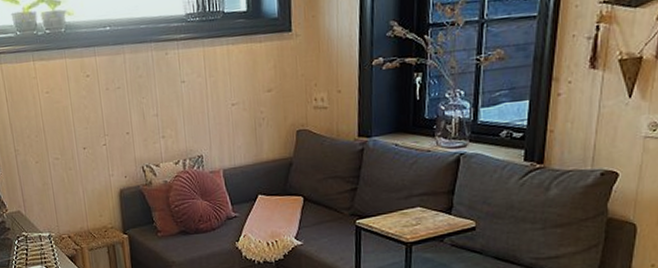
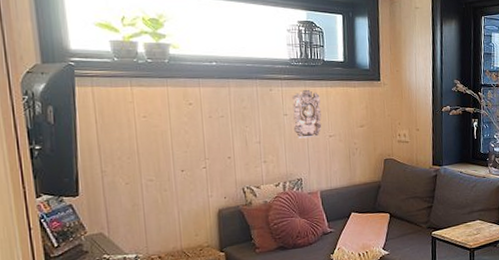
wall ornament: none [189,49,223,109] -> present [292,89,322,139]

